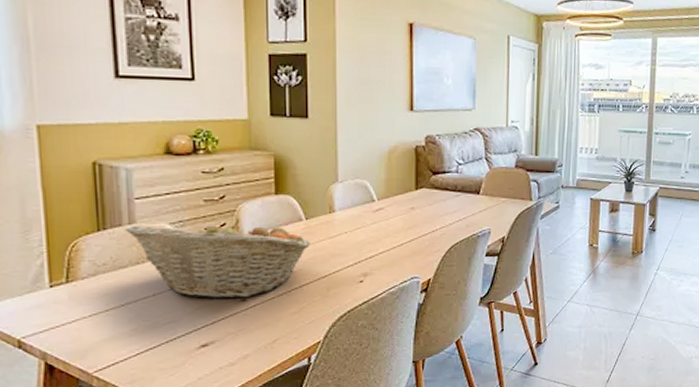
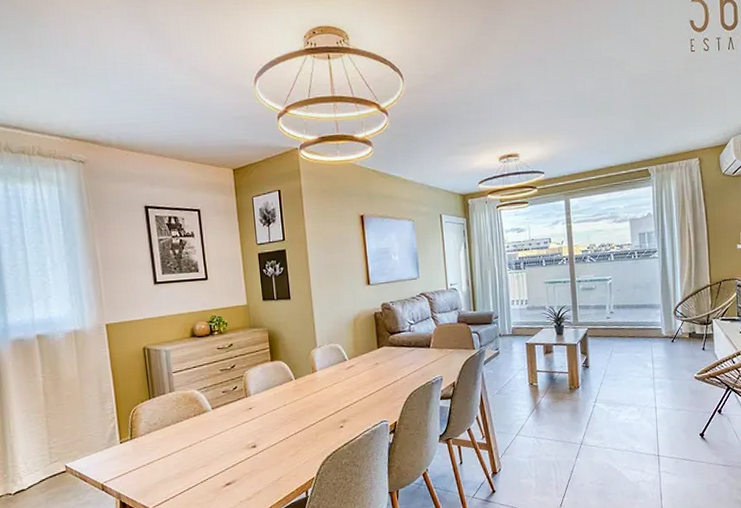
fruit basket: present [125,219,311,299] -> none [167,382,300,447]

